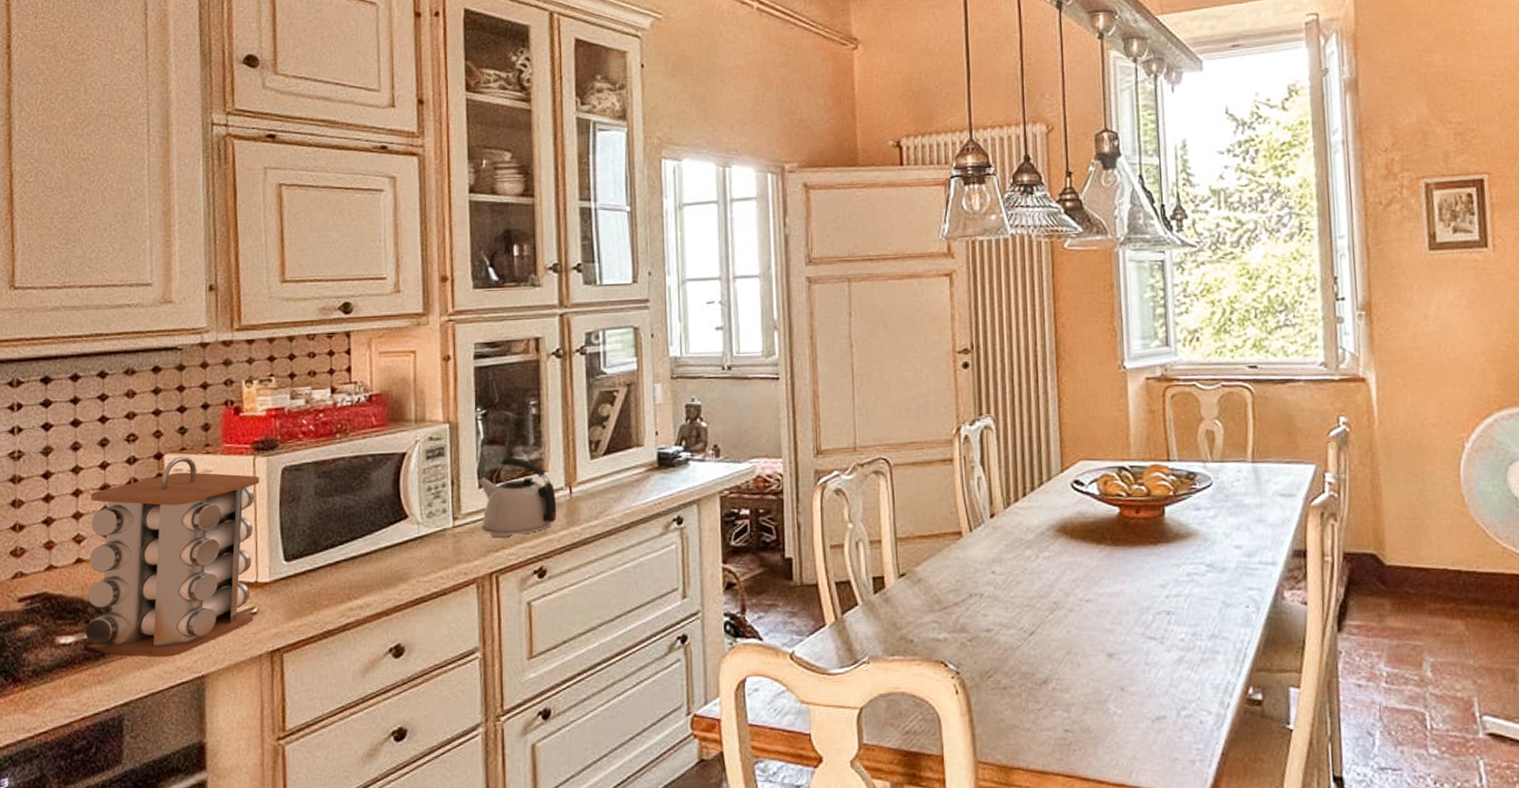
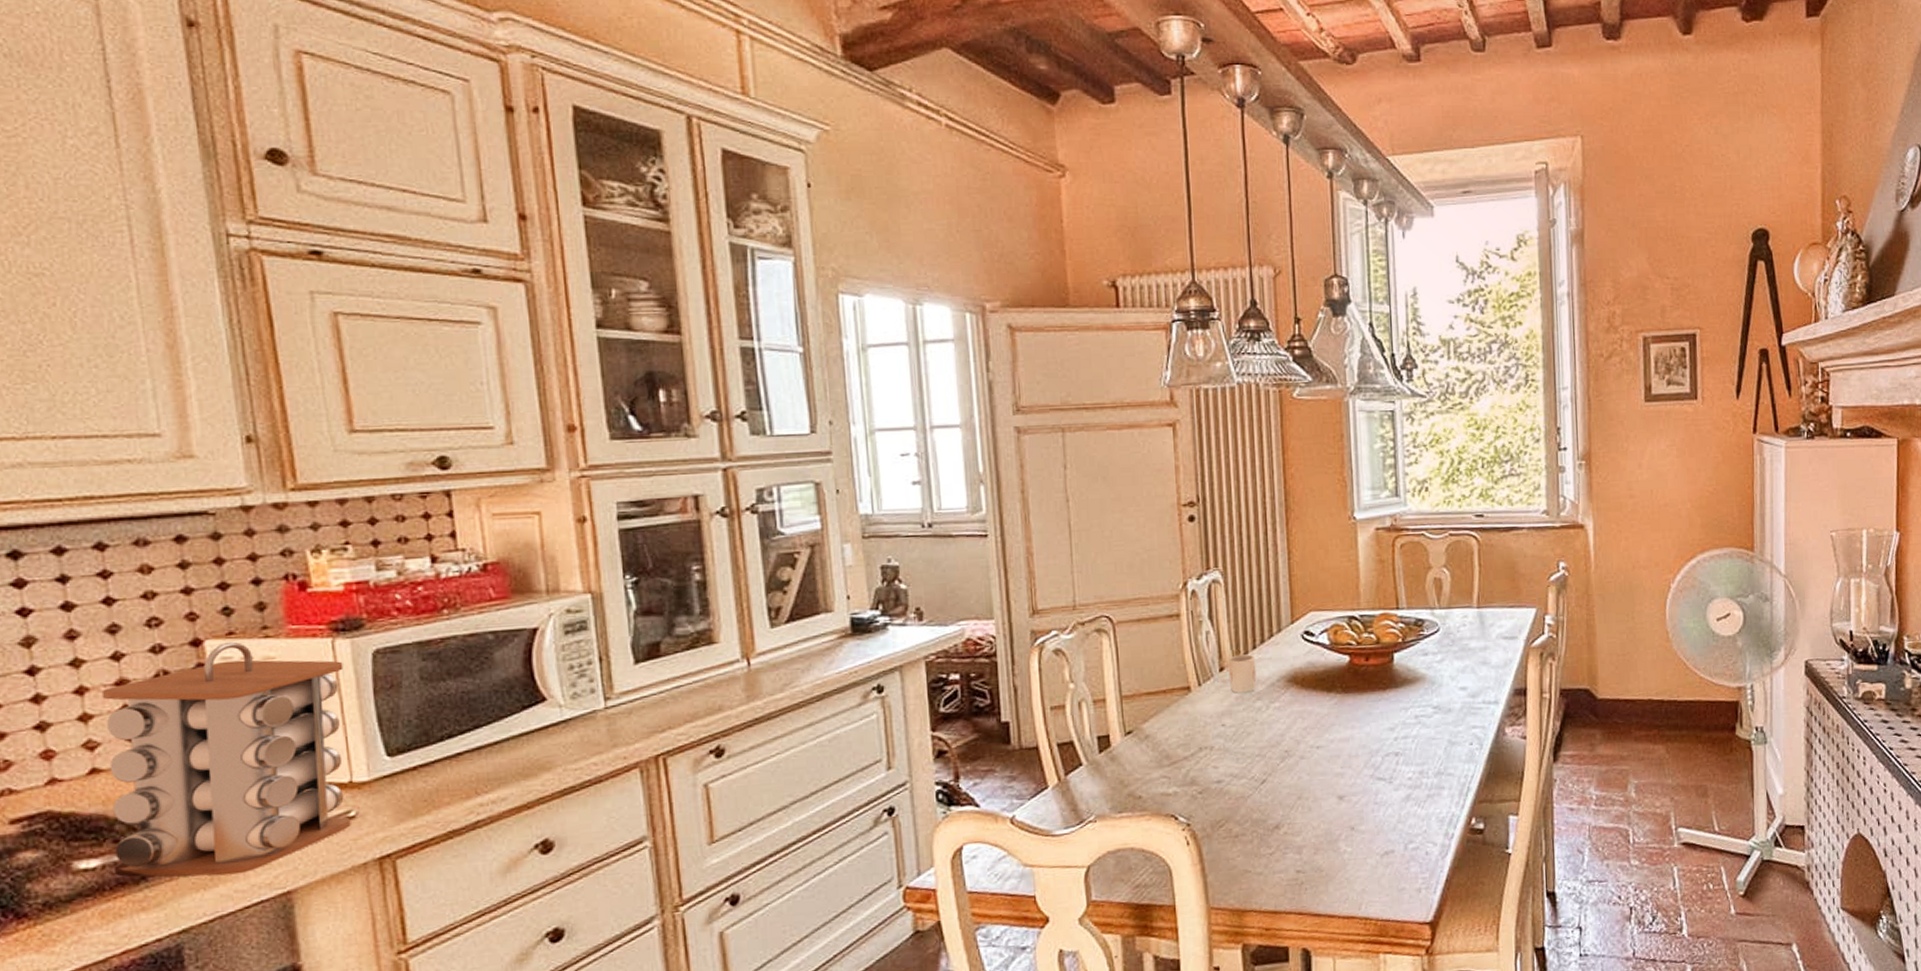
kettle: present [477,456,557,538] -> none [632,628,734,718]
mug: none [998,501,1027,541] -> present [1228,654,1257,693]

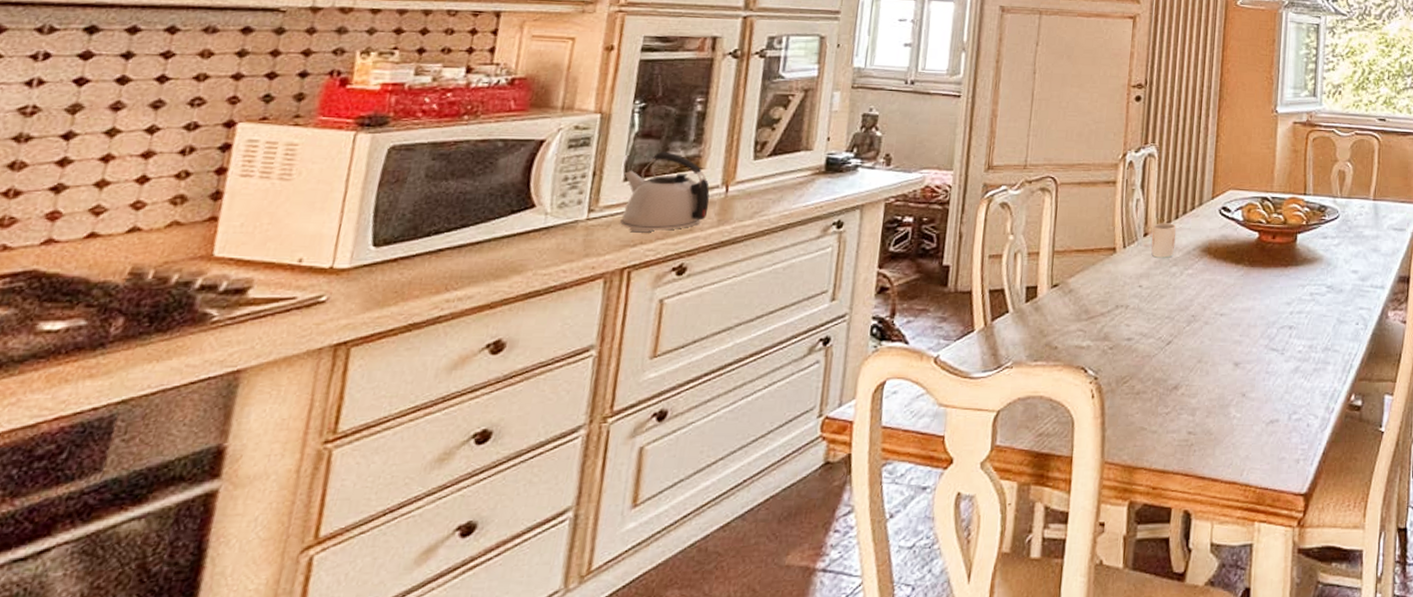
spice rack: present [101,641,351,877] -> none [76,126,359,349]
kettle: none [632,628,734,718] -> present [620,151,710,233]

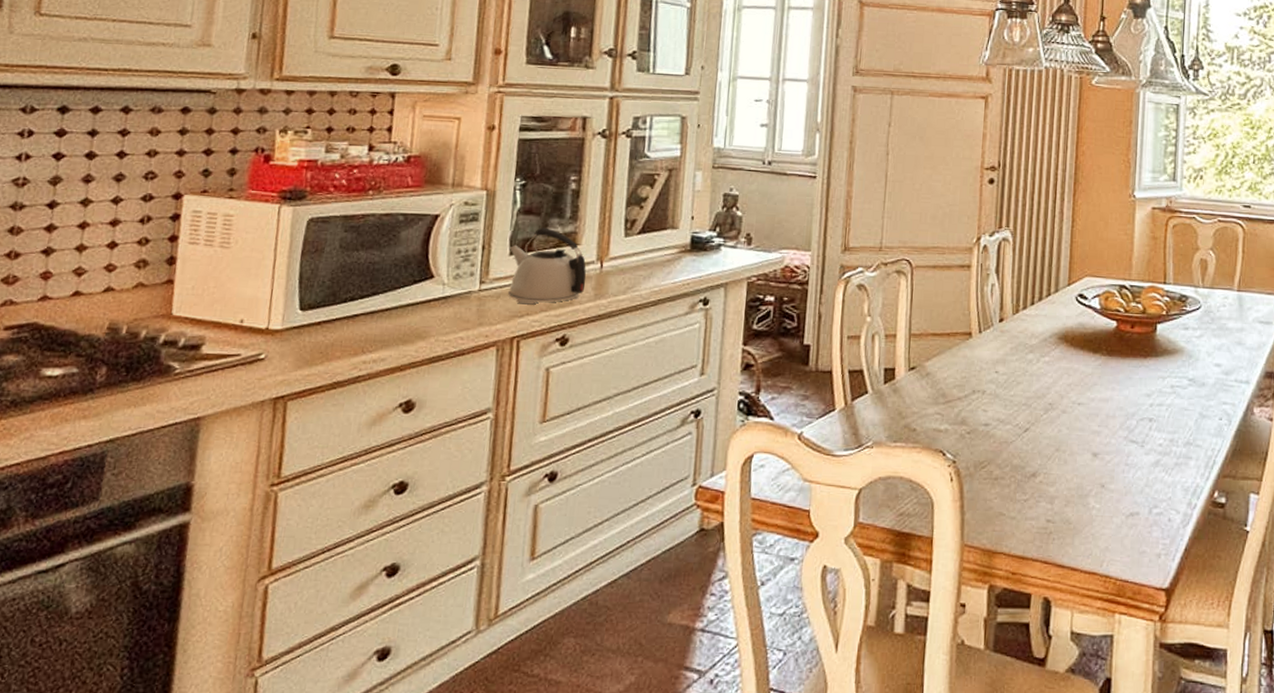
mug: present [1151,223,1177,258] -> none [1006,309,1033,344]

